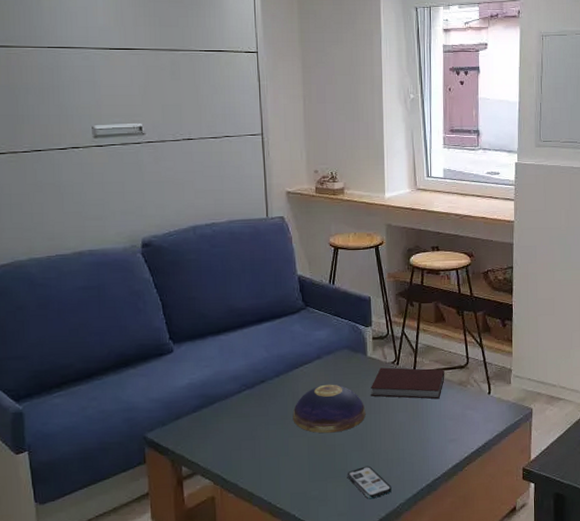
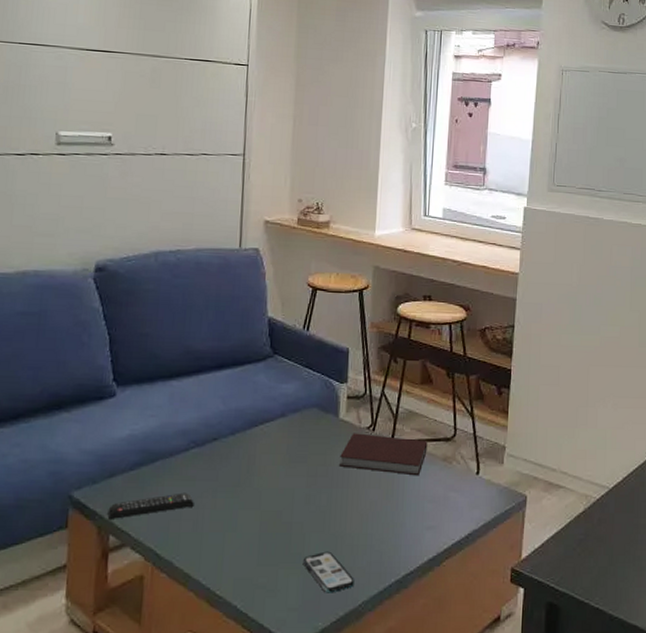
remote control: none [178,427,251,453] -> present [107,493,194,519]
decorative bowl: present [292,384,366,434] -> none [245,448,332,508]

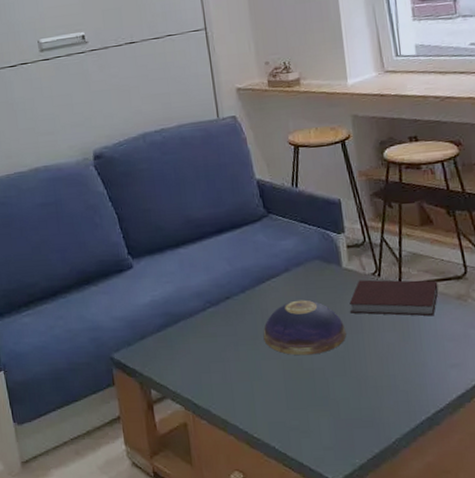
remote control: present [107,493,194,519] -> none [145,348,220,375]
decorative bowl: none [245,448,332,508] -> present [263,299,347,356]
smartphone: present [302,551,356,593] -> none [330,393,386,432]

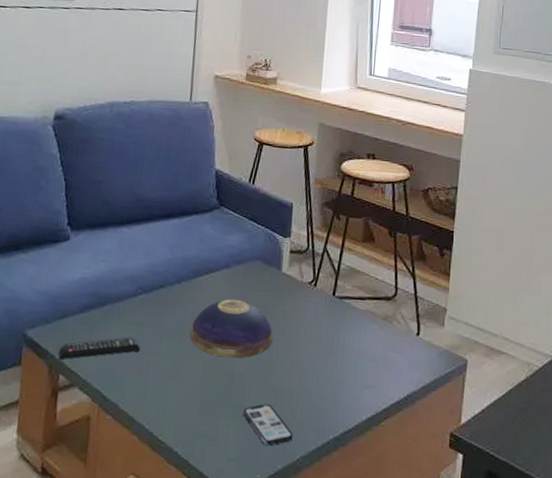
remote control: none [145,348,220,375] -> present [58,337,140,359]
smartphone: none [330,393,386,432] -> present [242,403,294,446]
notebook: present [349,279,439,316] -> none [281,287,369,334]

